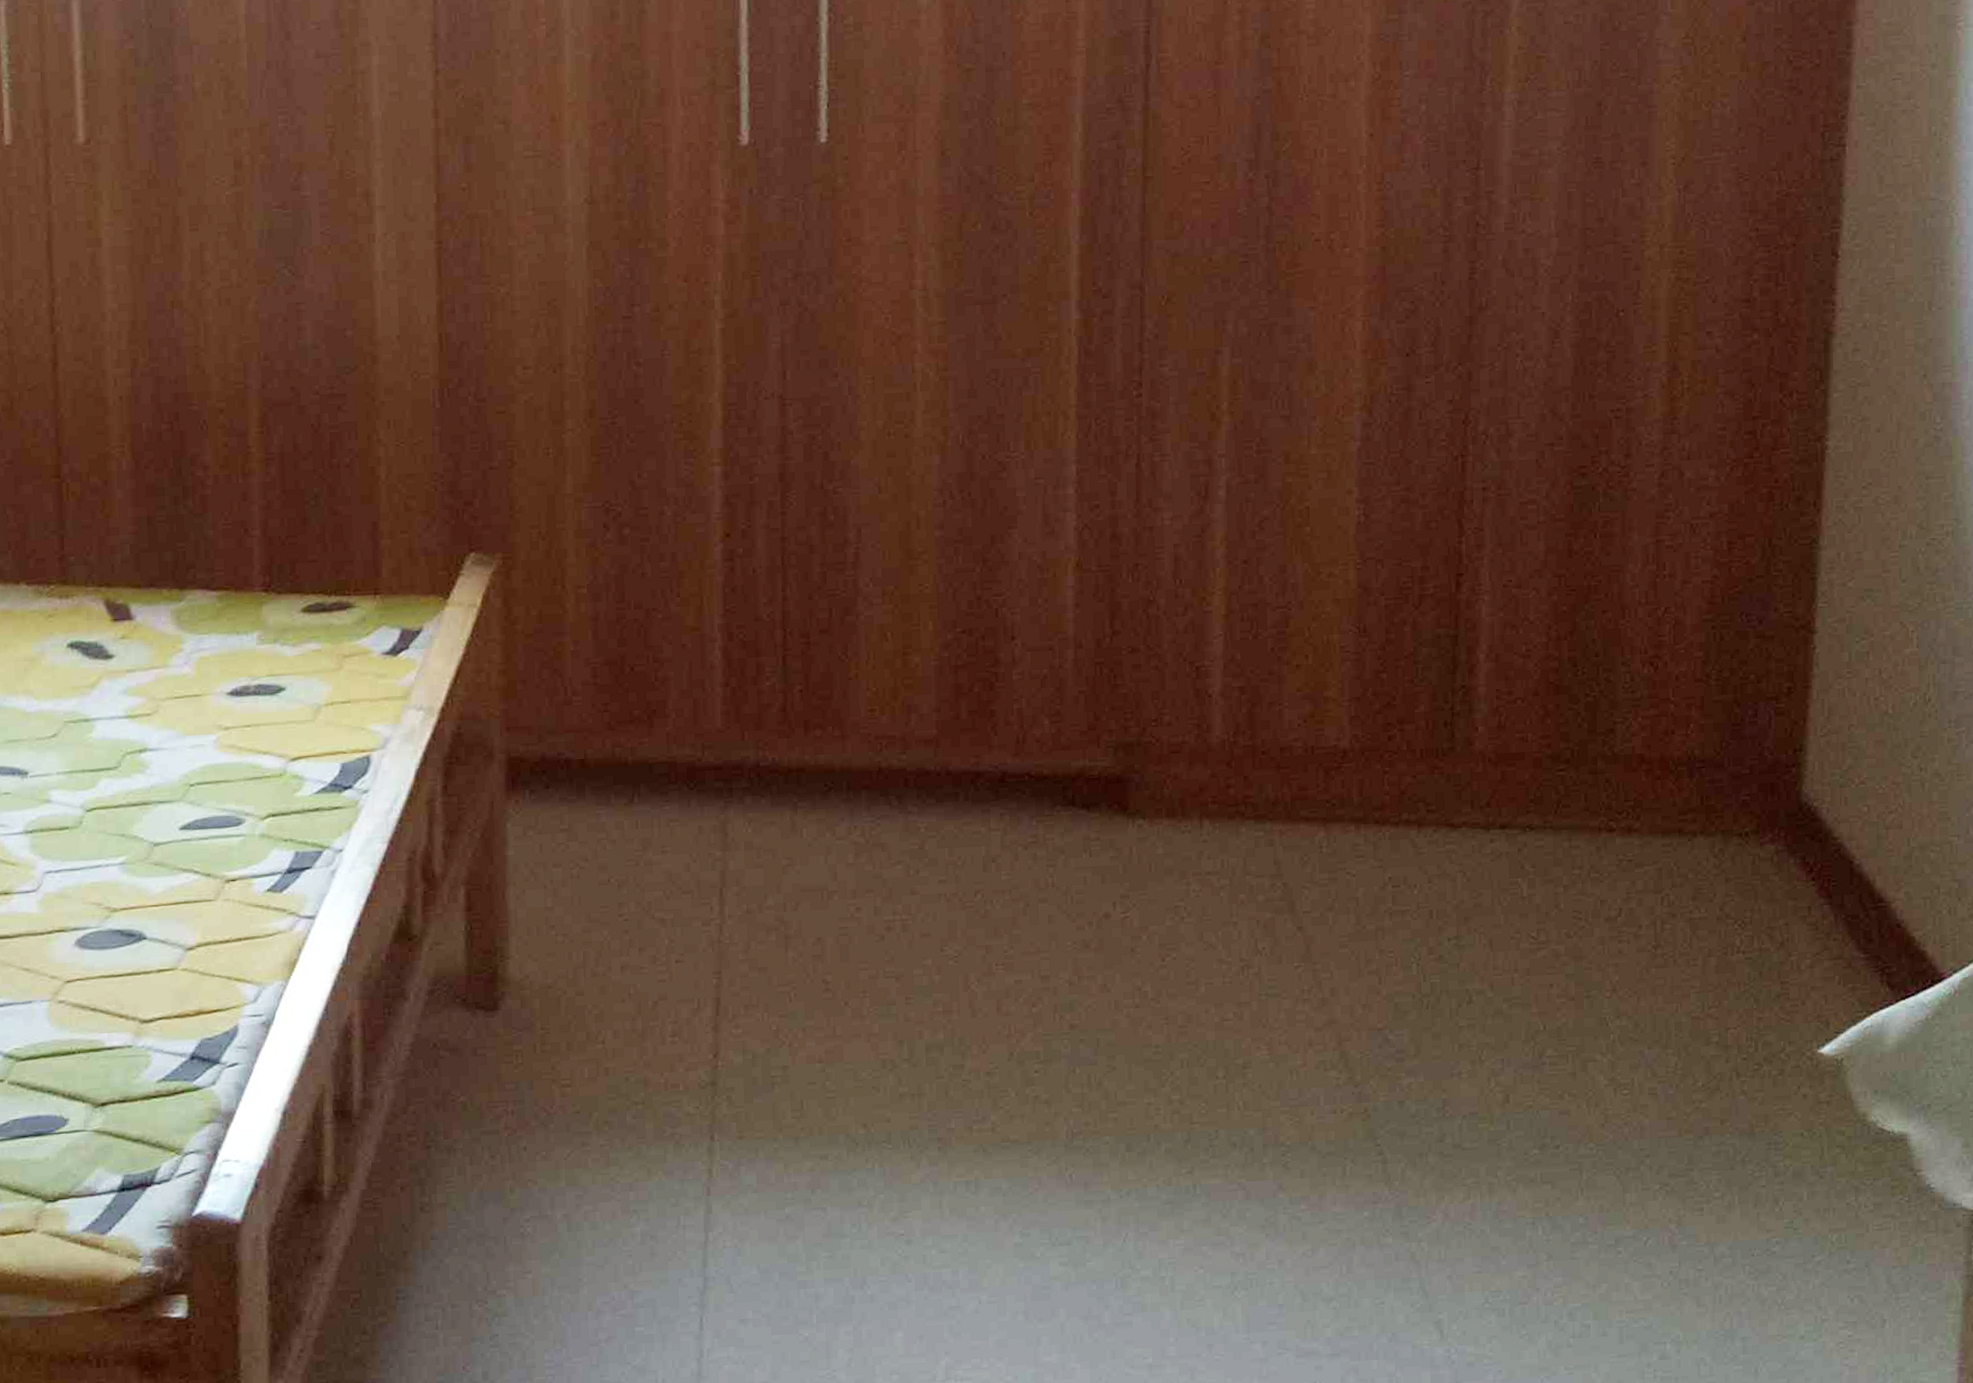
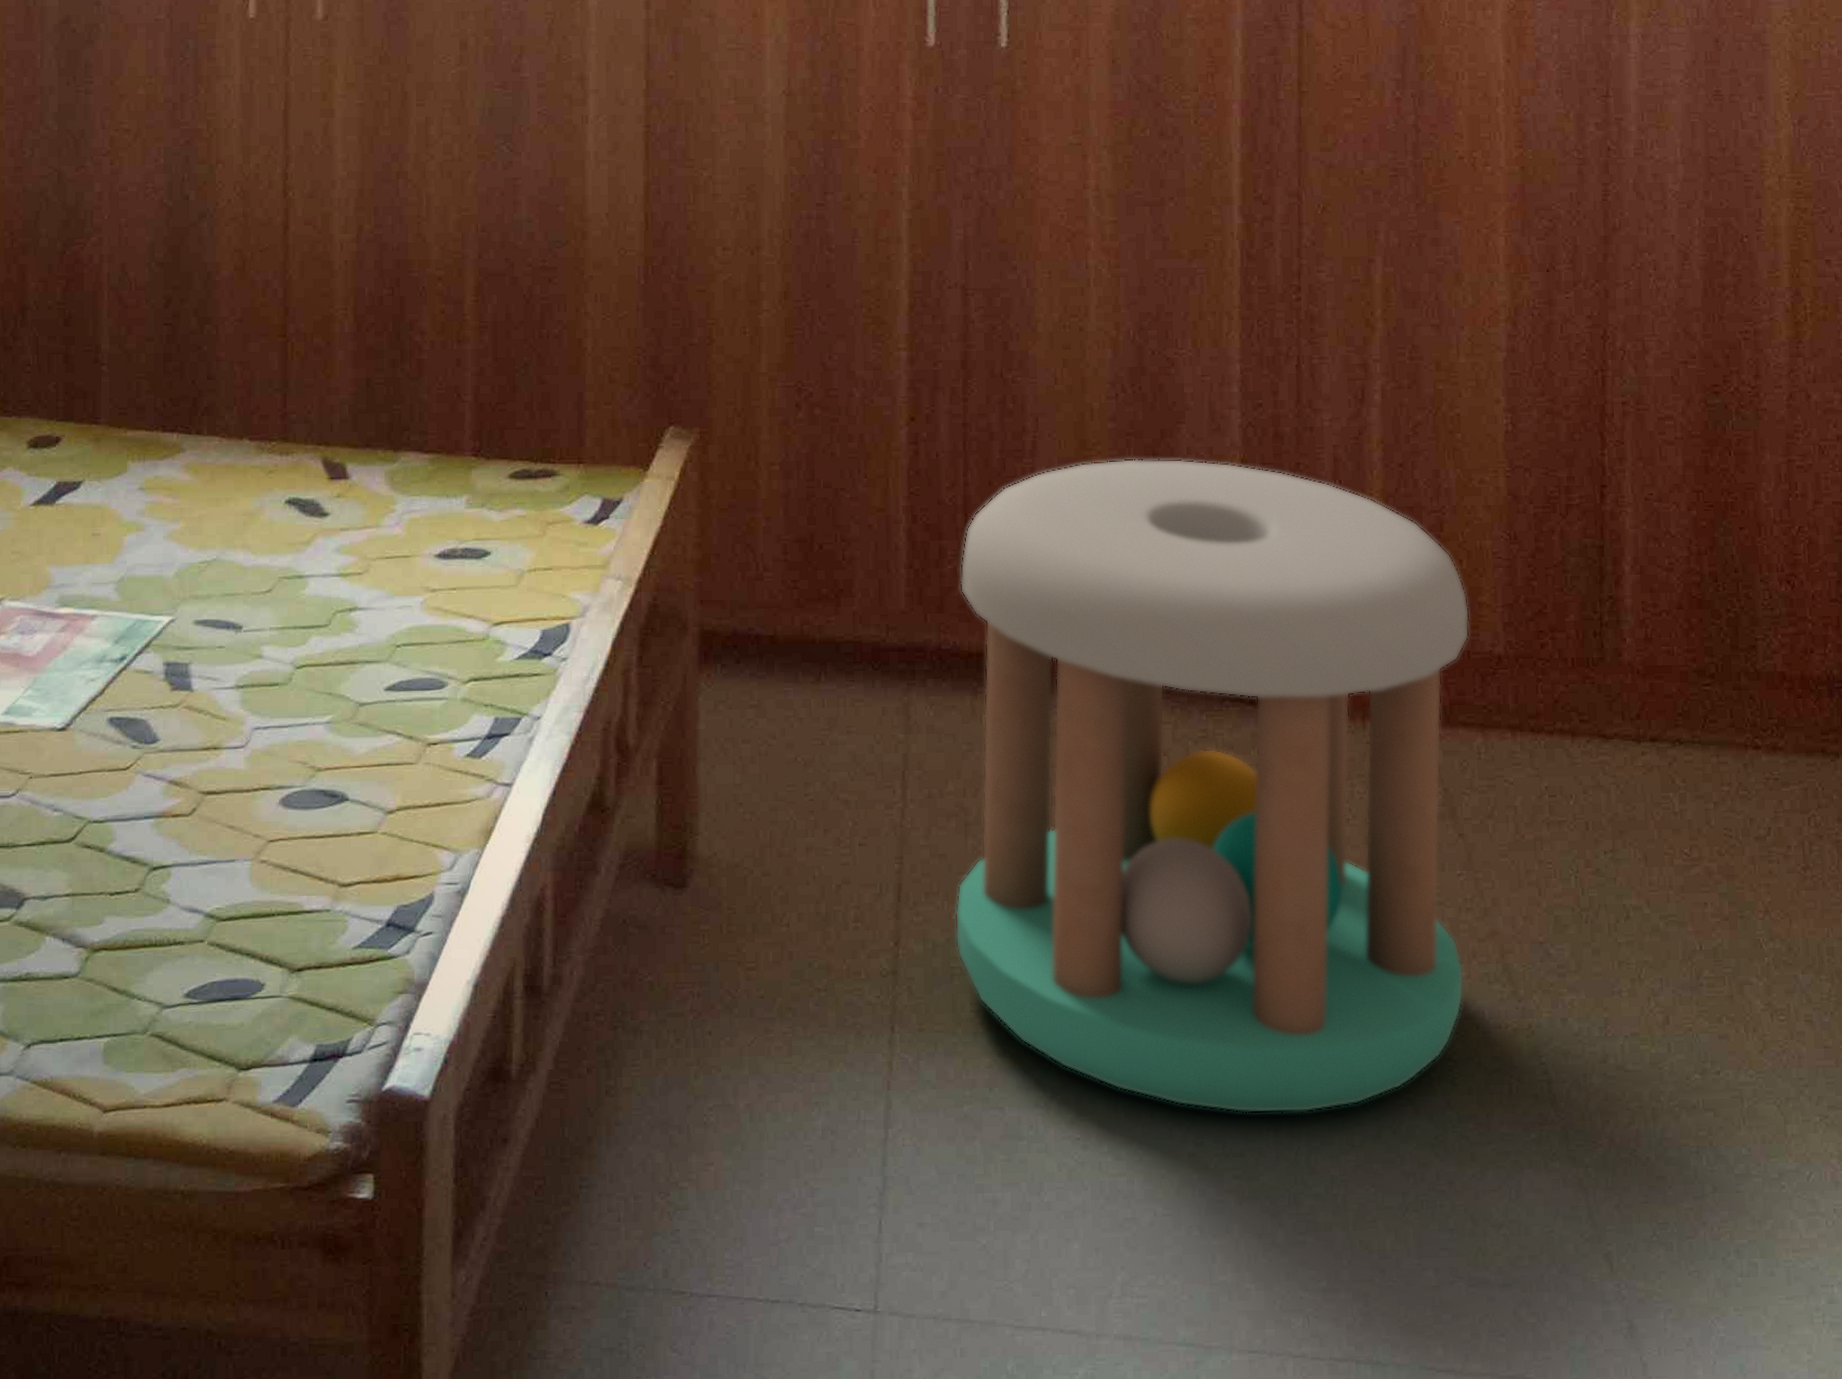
stool: none [775,564,1315,1204] -> present [955,458,1470,1114]

